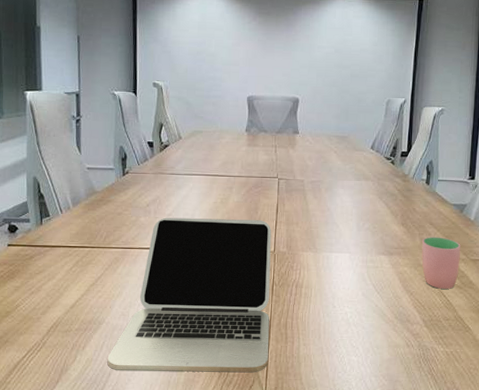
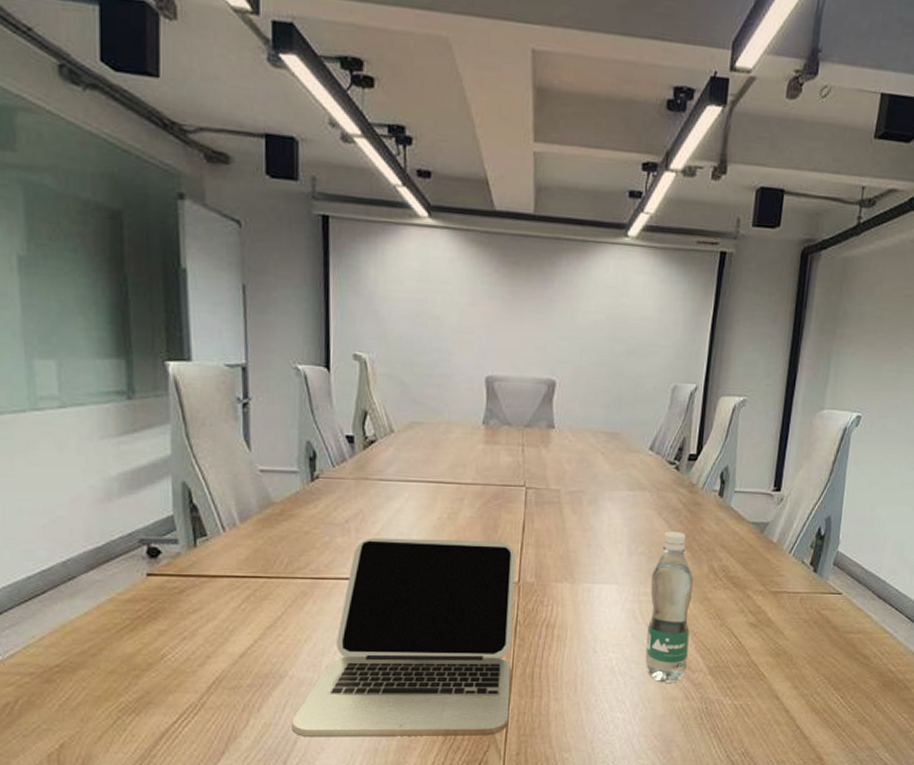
bottle: none [373,211,409,333] -> present [645,531,693,683]
cup: present [421,237,461,289] -> none [709,563,759,628]

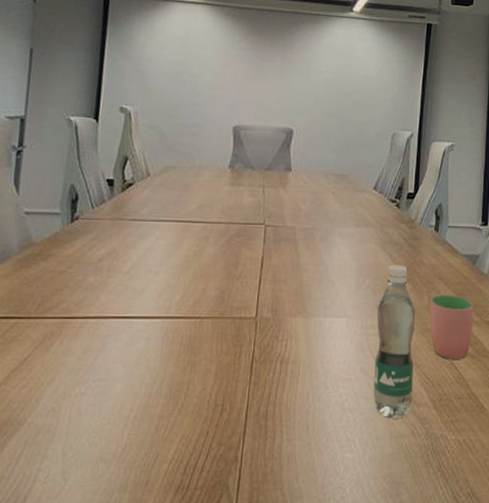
laptop: present [292,537,516,736] -> none [23,276,254,491]
cup: none [709,563,759,628] -> present [430,295,474,359]

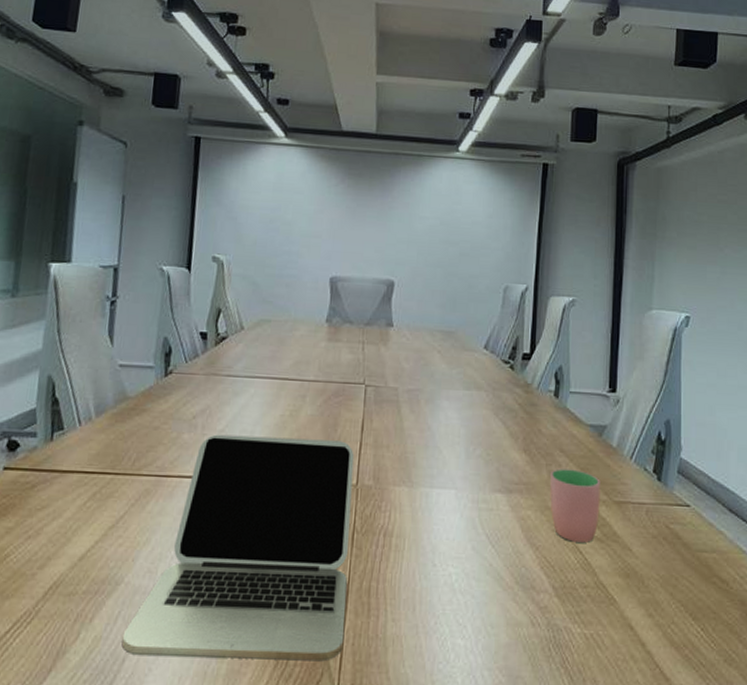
laptop: none [23,276,254,491] -> present [121,434,354,662]
bottle: present [373,265,415,419] -> none [486,433,533,605]

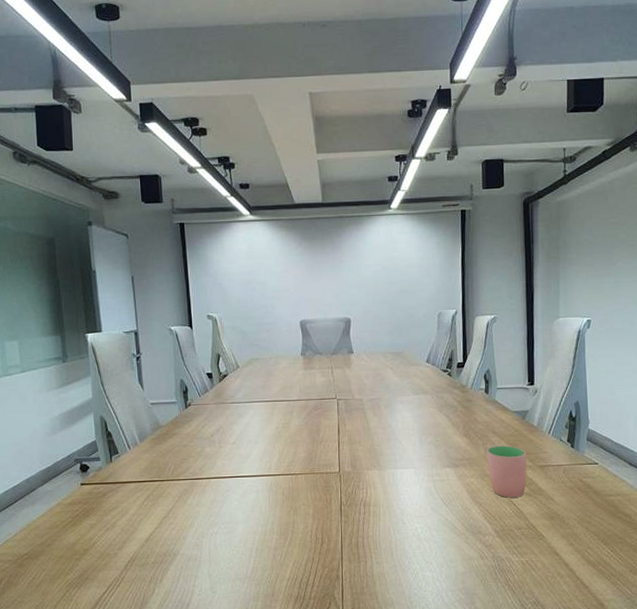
laptop: present [121,434,354,662] -> none [185,442,343,600]

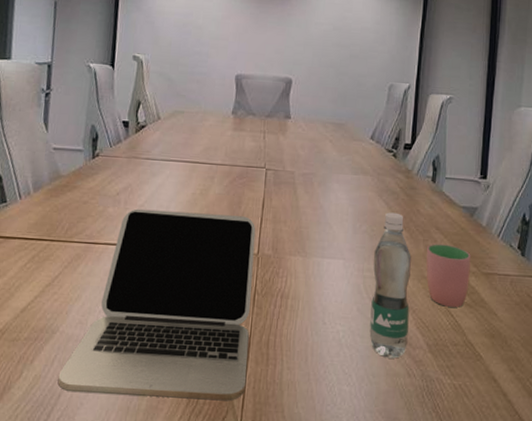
laptop: none [185,442,343,600] -> present [57,208,256,401]
bottle: none [440,423,478,546] -> present [369,212,411,359]

